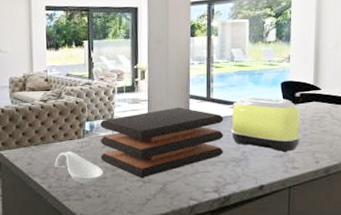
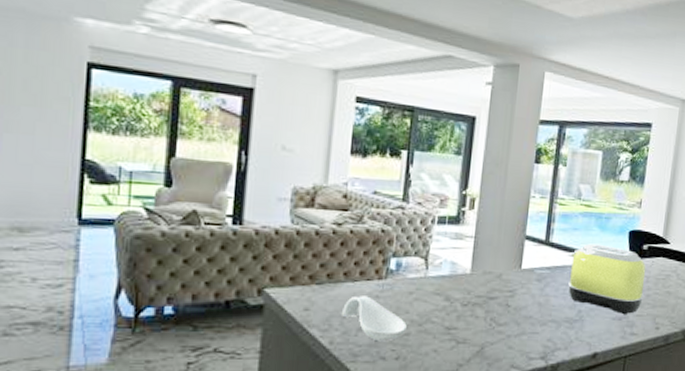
cutting board: present [100,107,224,178] -> none [405,249,562,337]

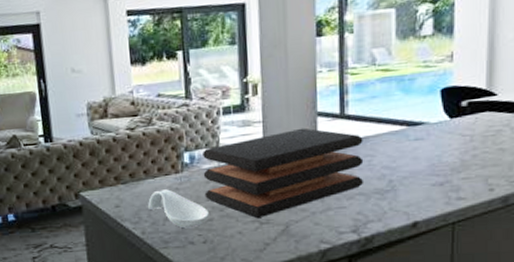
cutting board: none [405,249,562,337] -> present [203,127,364,219]
toaster: present [567,243,646,315] -> none [368,108,468,180]

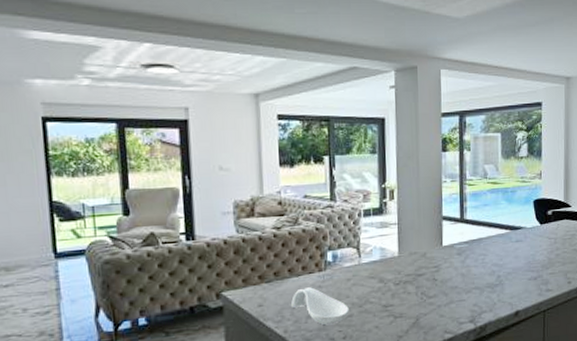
cutting board: present [203,127,364,219] -> none [344,230,479,313]

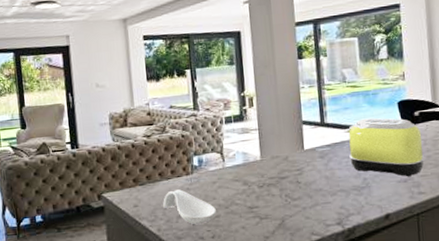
toaster: none [481,215,553,275] -> present [343,118,424,177]

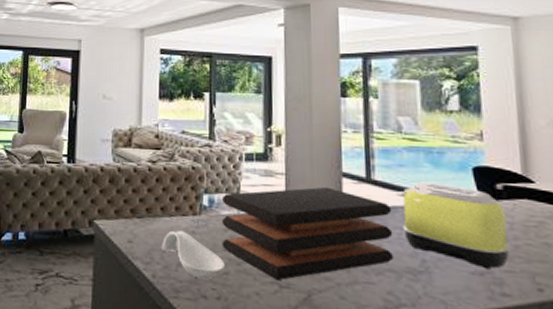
cutting board: none [209,134,343,215] -> present [221,186,393,281]

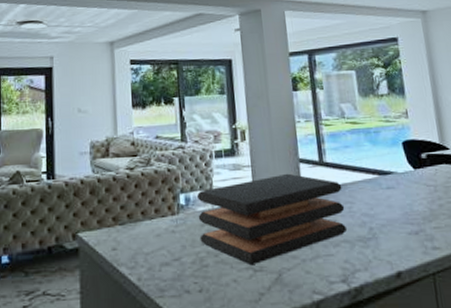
spoon rest: present [162,231,225,280] -> none [145,232,204,275]
toaster: present [396,182,510,270] -> none [344,158,436,229]

